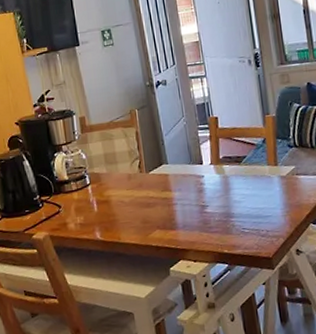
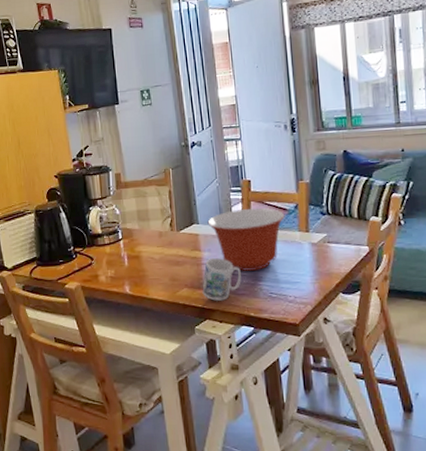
mug: none [174,197,214,241] -> present [202,258,241,301]
mixing bowl: none [177,144,254,209] -> present [208,208,285,271]

